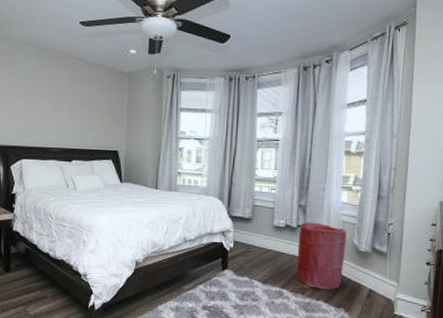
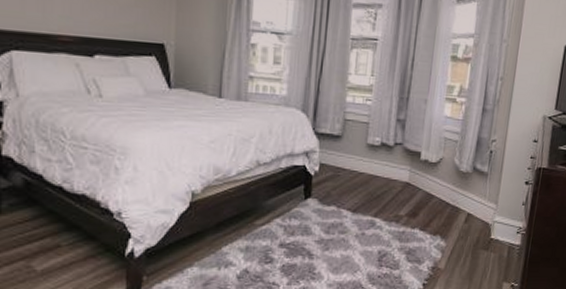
laundry hamper: present [296,222,348,290] -> none [390,139,449,215]

